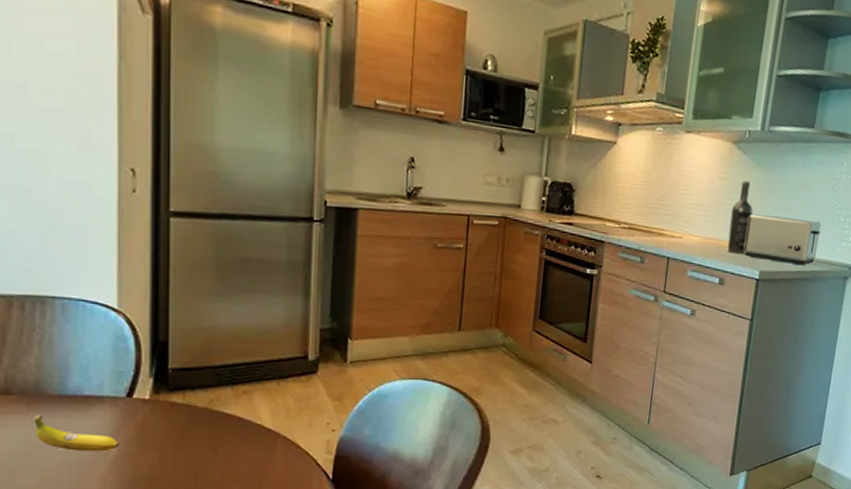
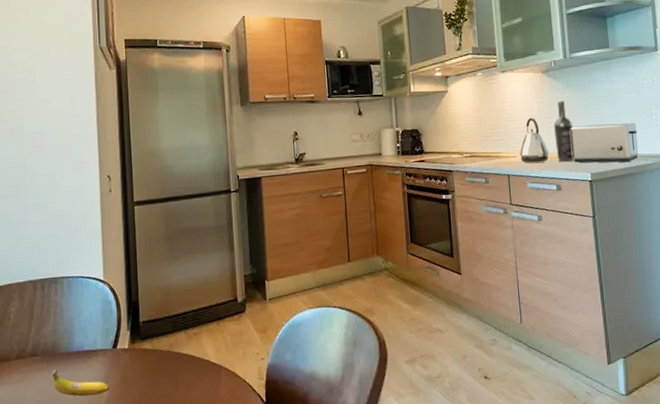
kettle: none [685,194,720,250] -> present [519,117,550,163]

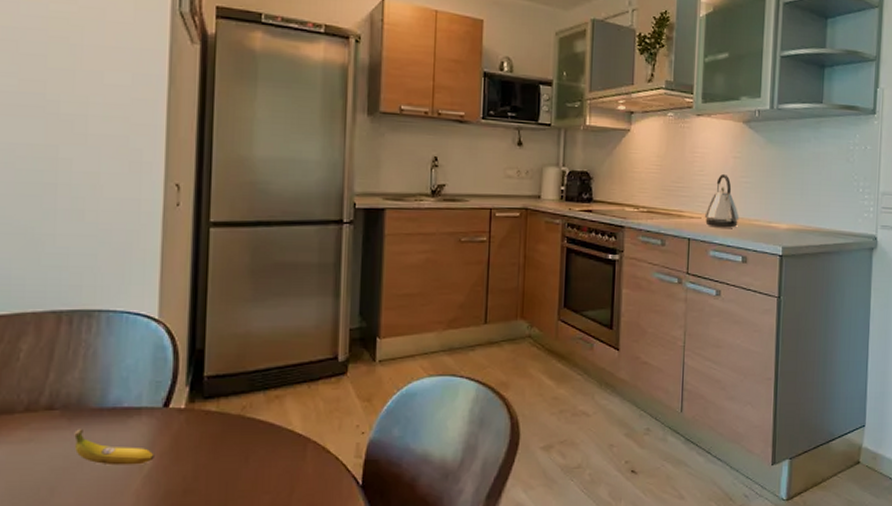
wine bottle: present [553,101,575,162] -> none [747,159,771,231]
toaster: present [570,122,639,163] -> none [765,190,840,239]

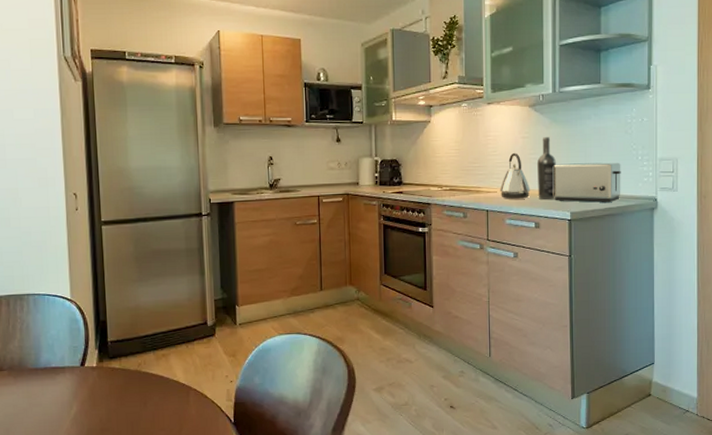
fruit: present [74,429,155,466] -> none [19,384,78,411]
wine bottle: none [747,159,771,231] -> present [536,137,557,200]
toaster: none [765,190,840,239] -> present [554,162,621,203]

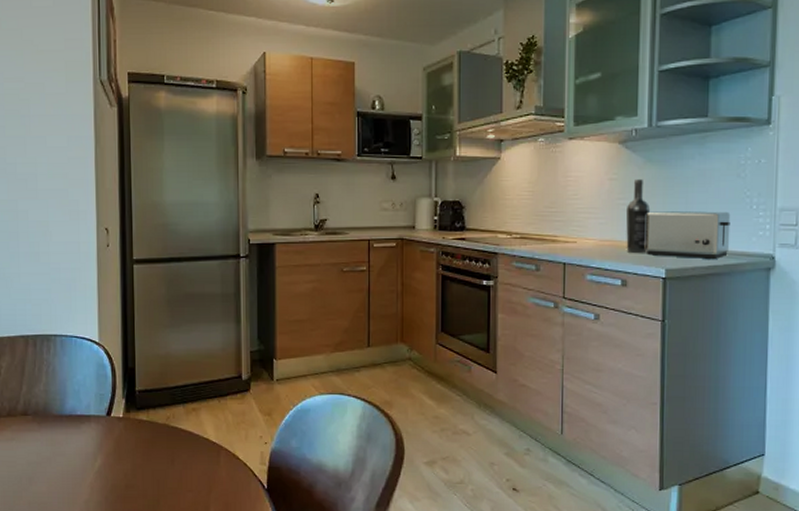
kettle: present [499,152,531,199] -> none [580,196,618,251]

